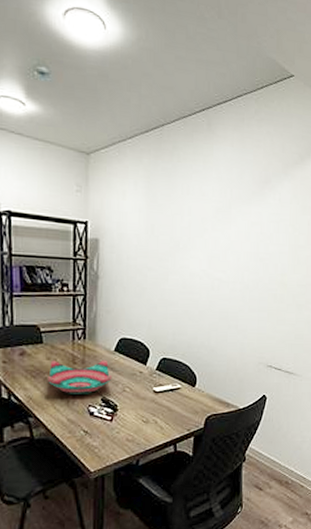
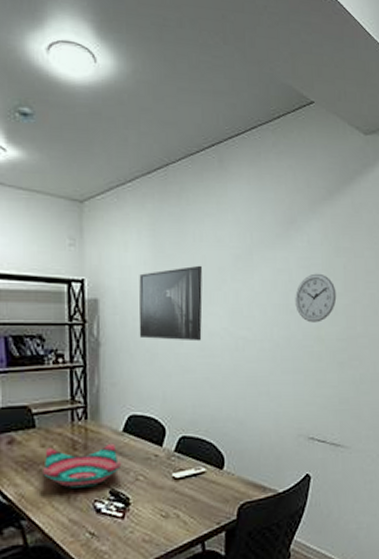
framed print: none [131,215,187,280] -> present [139,265,203,342]
wall clock: none [264,227,300,270] -> present [295,273,337,323]

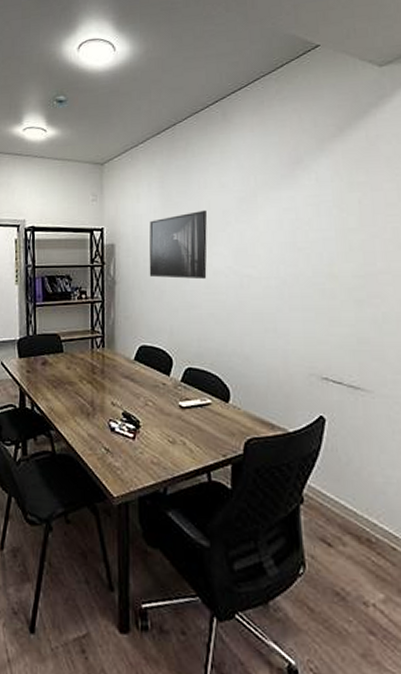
decorative bowl: present [43,443,122,488] -> none [68,369,133,407]
wall clock: present [295,273,337,323] -> none [303,210,351,260]

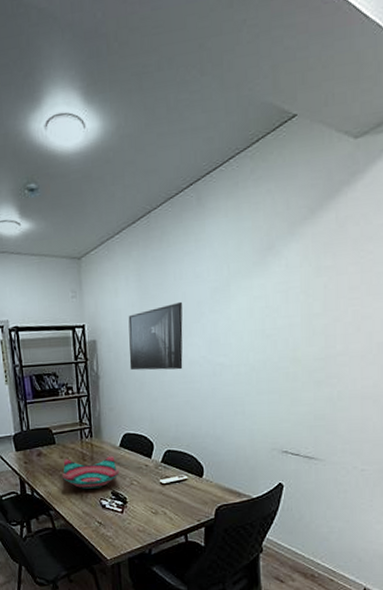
decorative bowl: none [68,369,133,407] -> present [63,455,120,489]

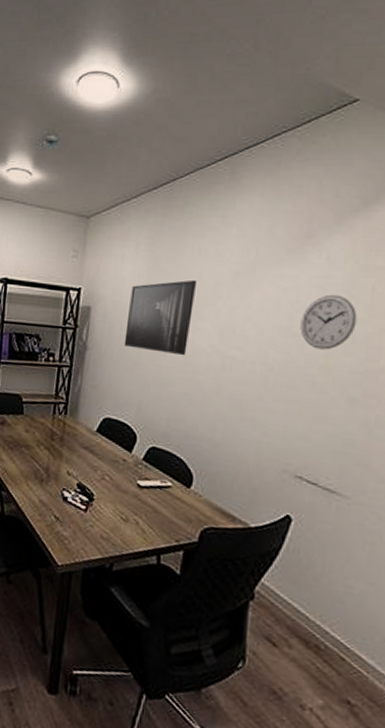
decorative bowl: present [63,455,120,489] -> none [24,433,92,476]
wall clock: none [271,296,315,345] -> present [300,294,358,350]

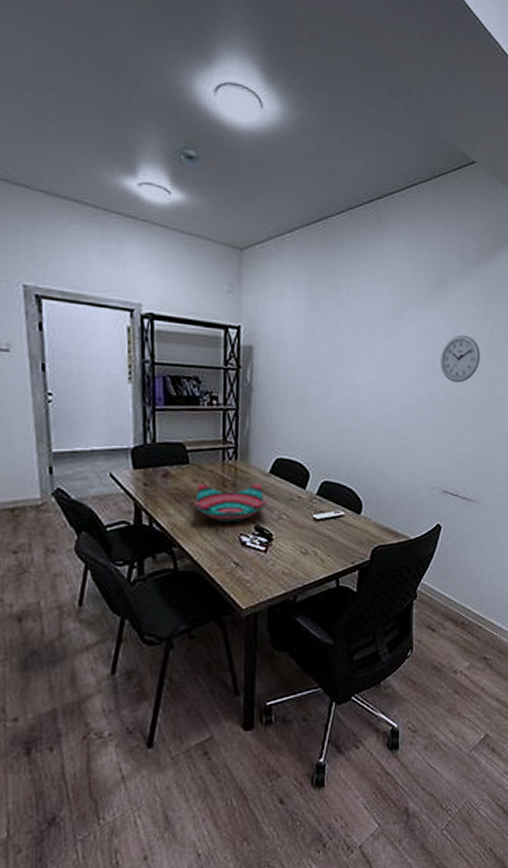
decorative bowl: none [24,433,92,476] -> present [194,482,267,521]
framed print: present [123,279,196,356] -> none [290,319,353,393]

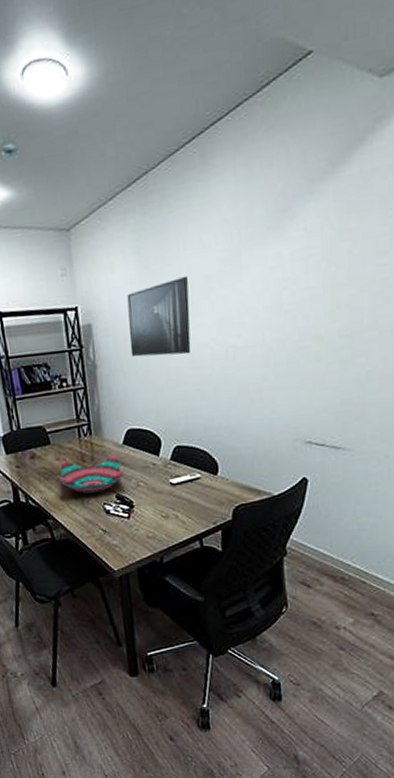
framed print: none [290,319,353,393] -> present [127,275,191,357]
wall clock: present [440,335,481,383] -> none [290,264,339,321]

